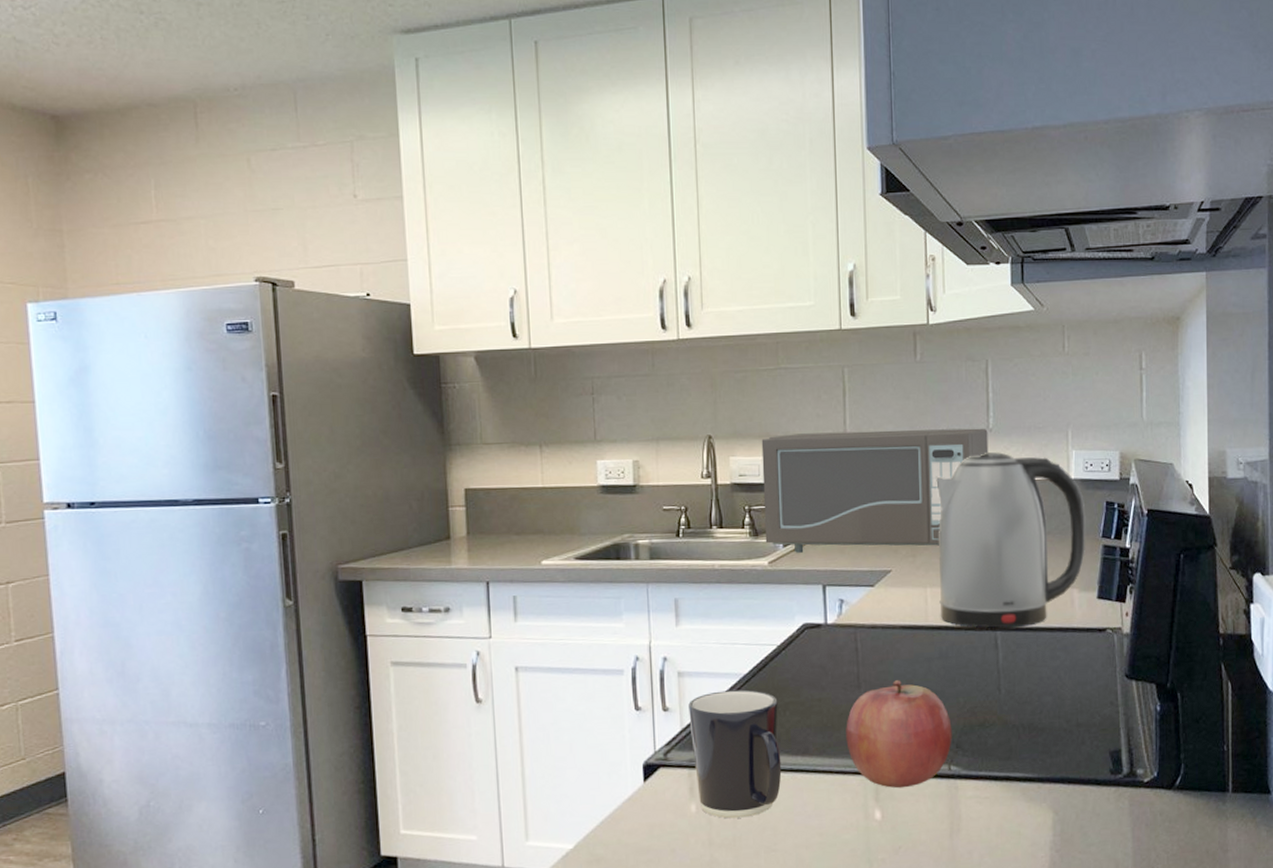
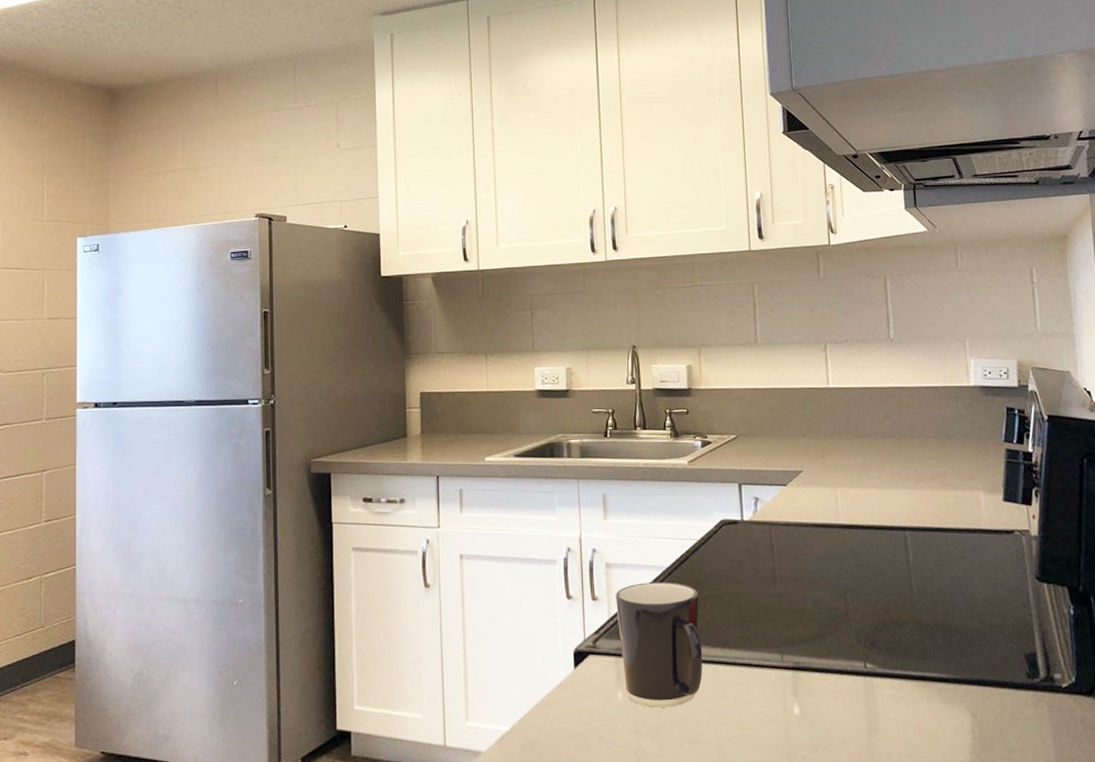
microwave: present [761,428,989,553] -> none [680,338,890,453]
fruit: present [846,680,952,789] -> none [763,576,867,684]
kettle: present [936,451,1086,628] -> none [842,360,989,528]

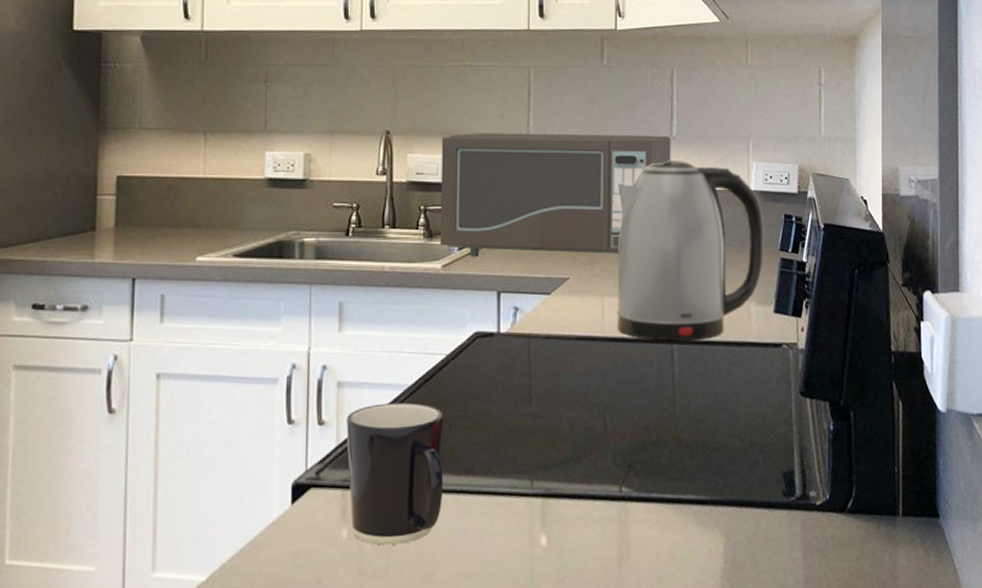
microwave: none [680,338,890,453] -> present [439,133,671,257]
kettle: none [842,360,989,528] -> present [617,159,764,341]

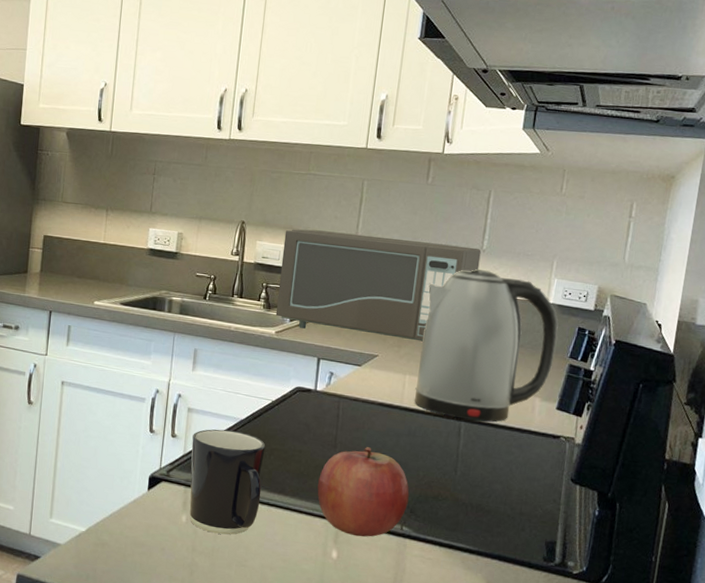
fruit: none [514,394,624,512] -> present [317,447,410,537]

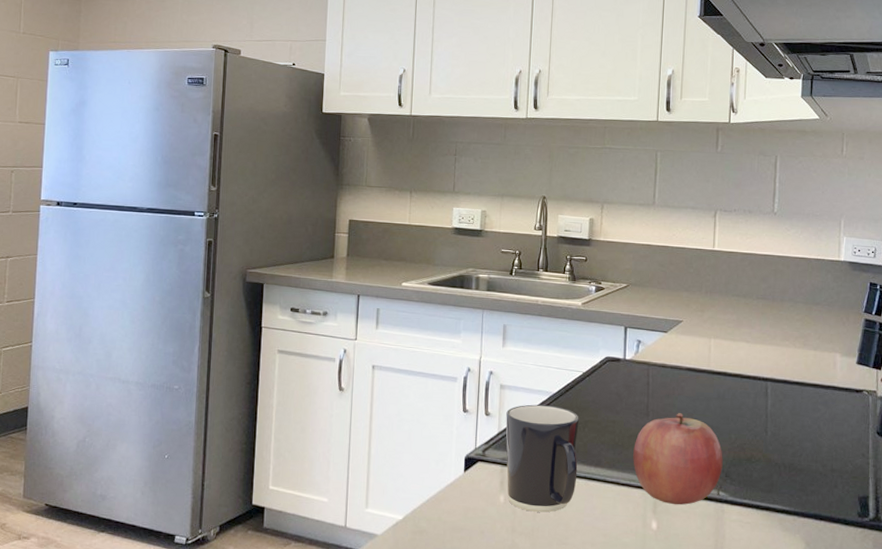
microwave: present [275,229,481,342] -> none [581,201,773,305]
kettle: present [414,268,559,421] -> none [721,231,852,380]

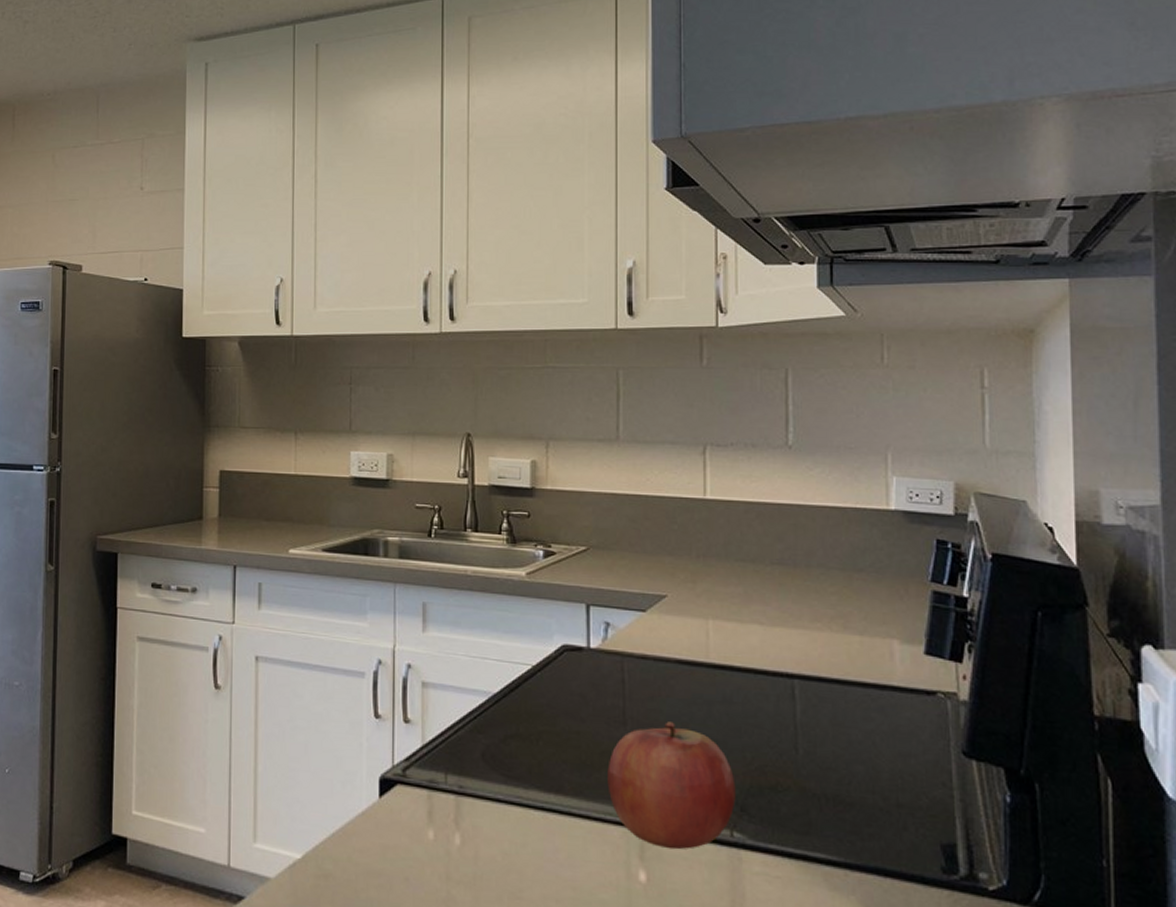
mug: present [505,404,579,513] -> none [431,708,532,855]

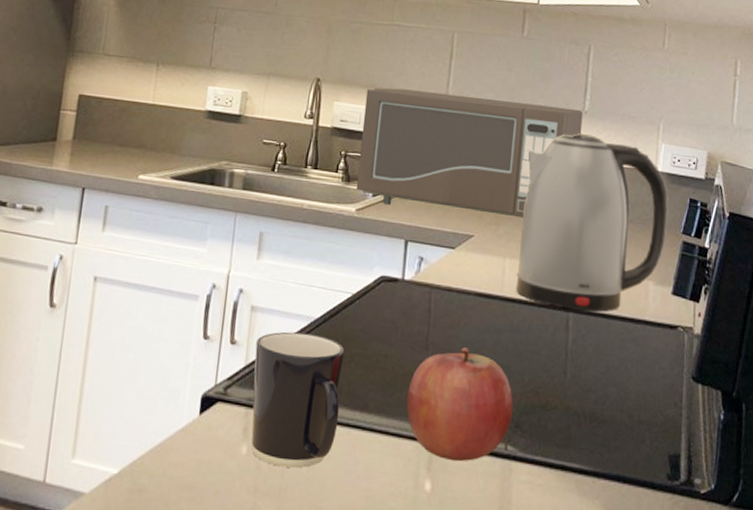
mug: none [431,708,532,855] -> present [251,331,345,468]
microwave: none [523,437,787,573] -> present [356,87,583,218]
kettle: none [722,471,910,677] -> present [516,133,669,311]

